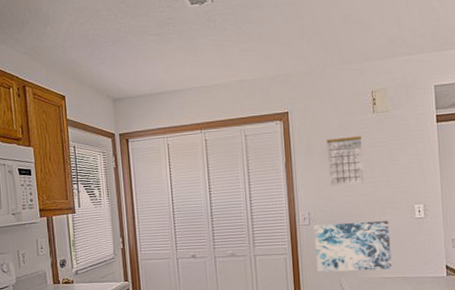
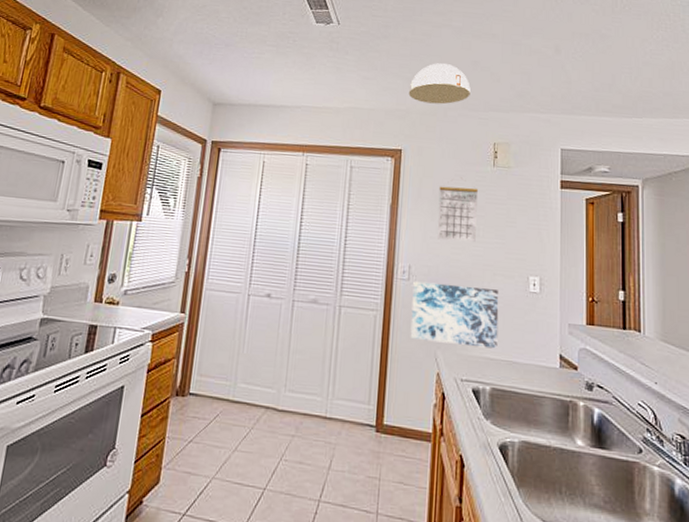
ceiling light: none [287,22,345,65] -> present [408,63,471,105]

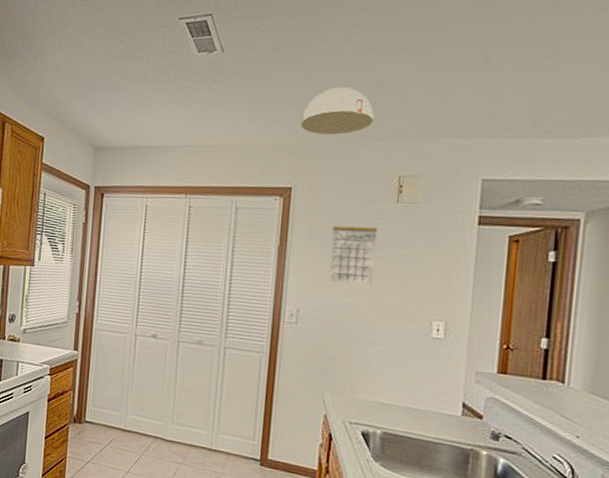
wall art: present [410,281,499,349] -> none [296,324,397,394]

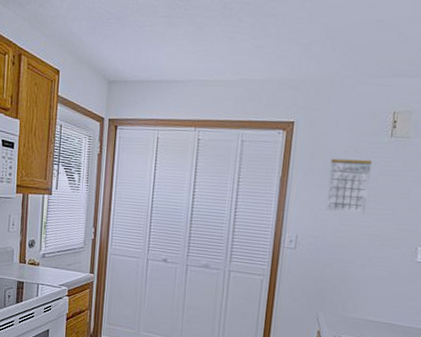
ceiling light: present [300,87,374,135] -> none [304,25,373,72]

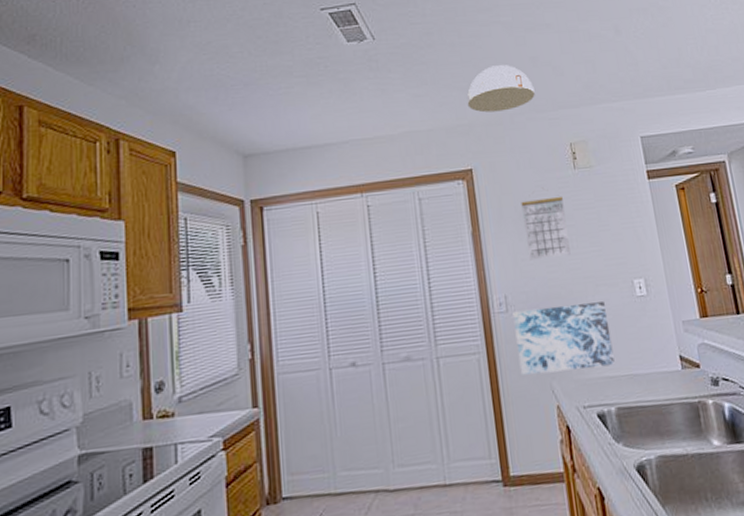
wall art: none [294,249,385,313] -> present [513,301,615,375]
ceiling light: none [304,25,373,72] -> present [466,65,535,113]

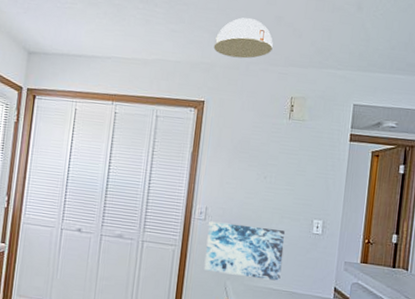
calendar: present [521,187,571,261] -> none [232,128,273,189]

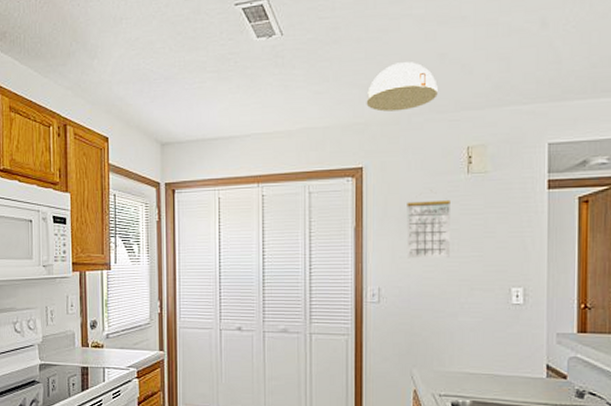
wall art: present [204,221,286,281] -> none [384,303,478,364]
calendar: none [232,128,273,189] -> present [406,190,450,259]

